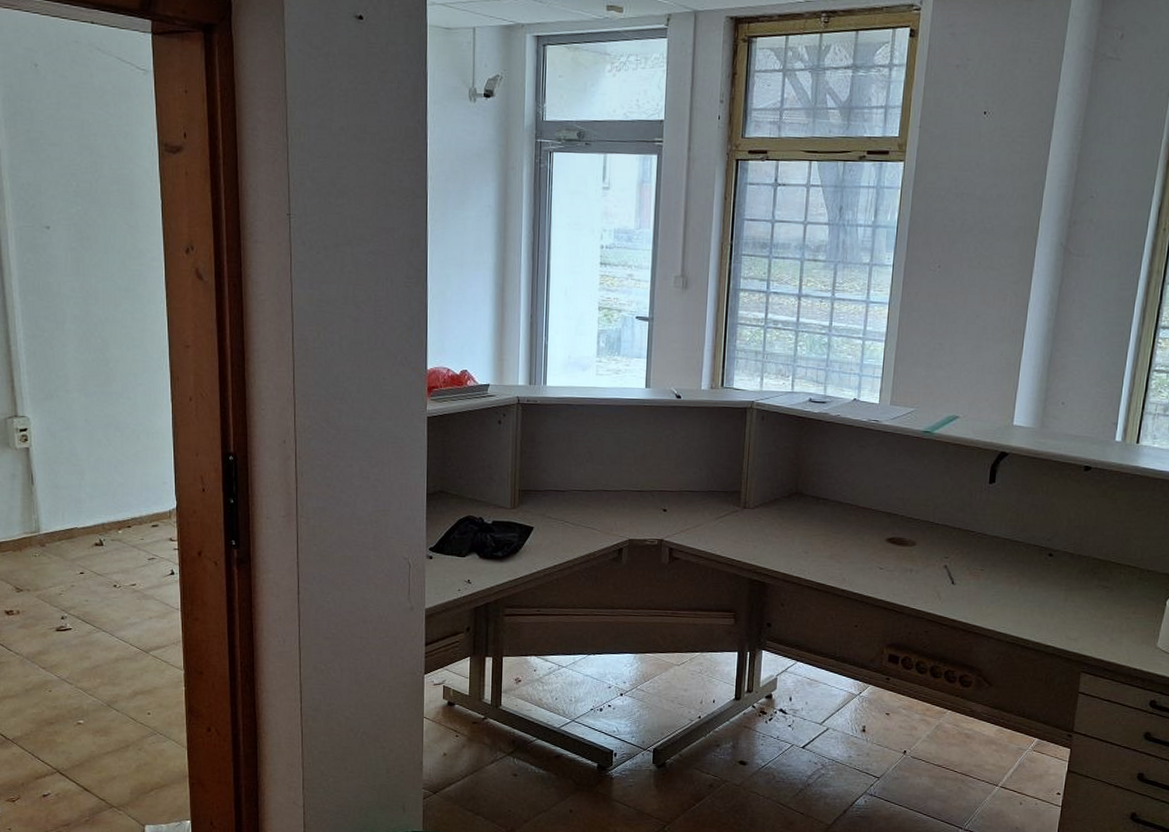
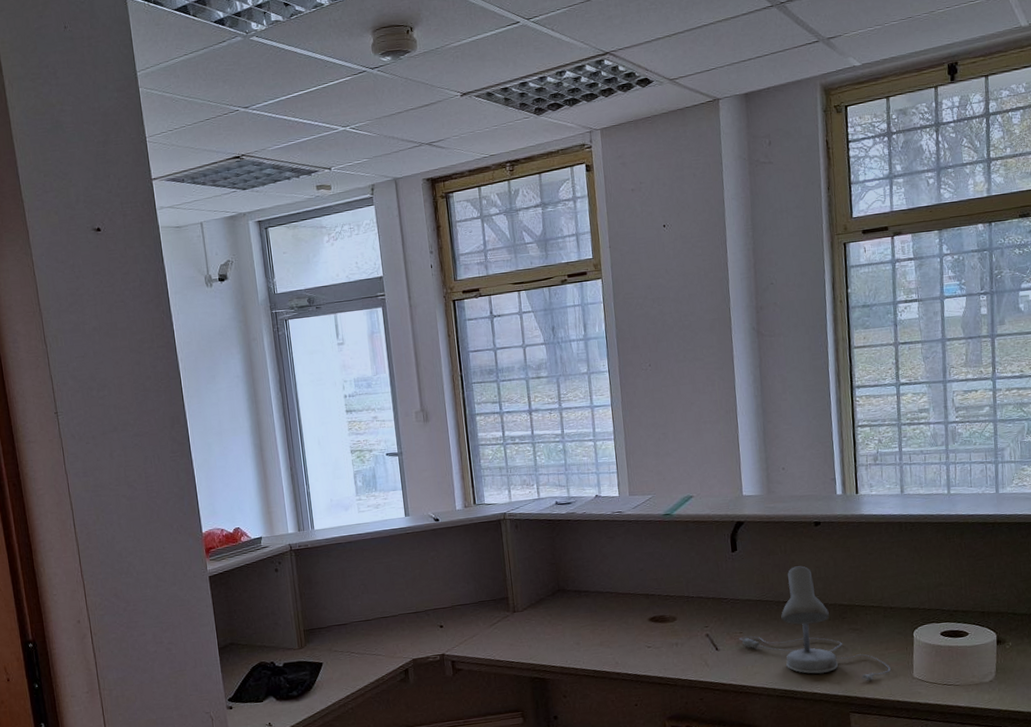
desk lamp: none [978,510,1134,643] -> present [739,566,891,681]

